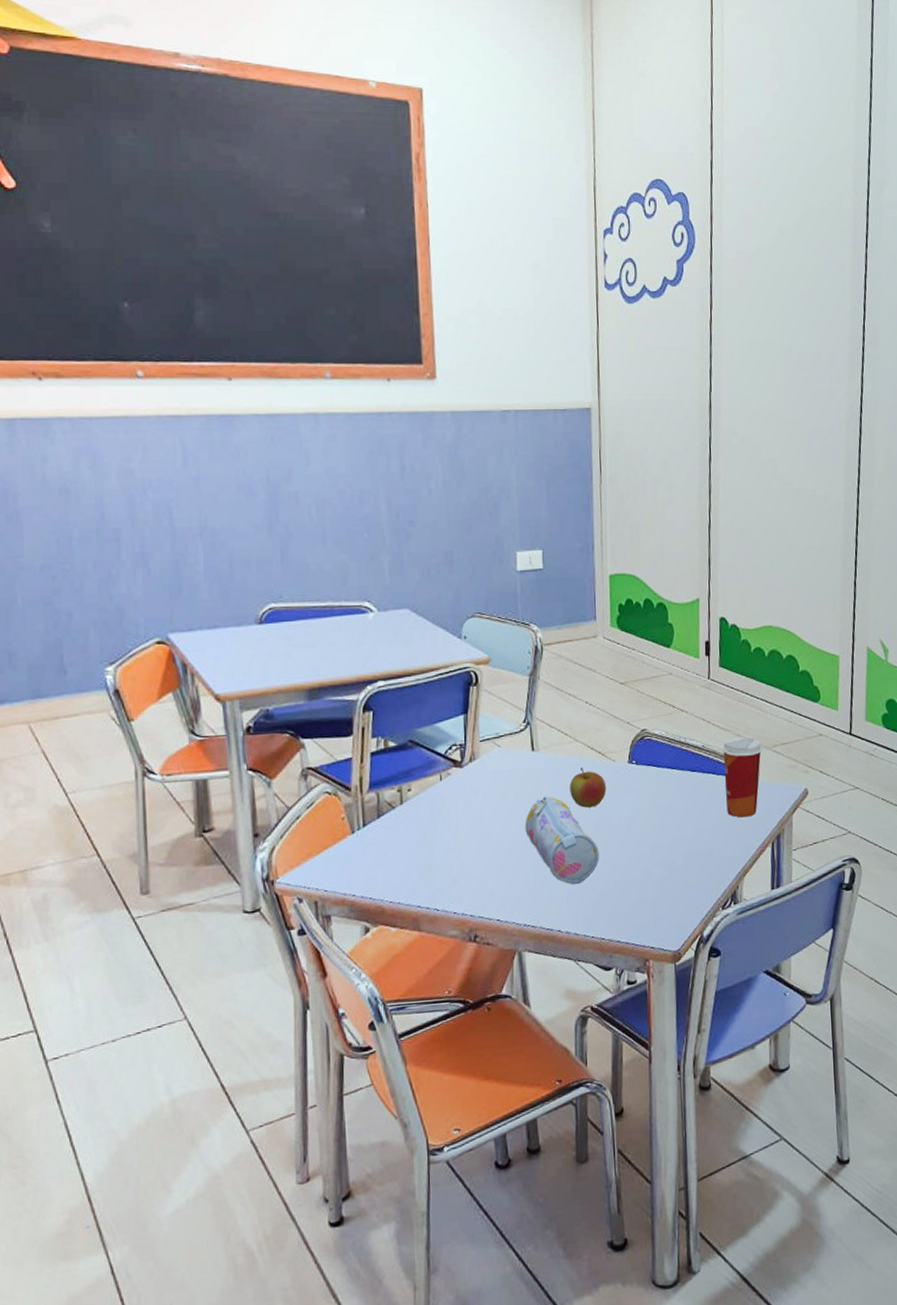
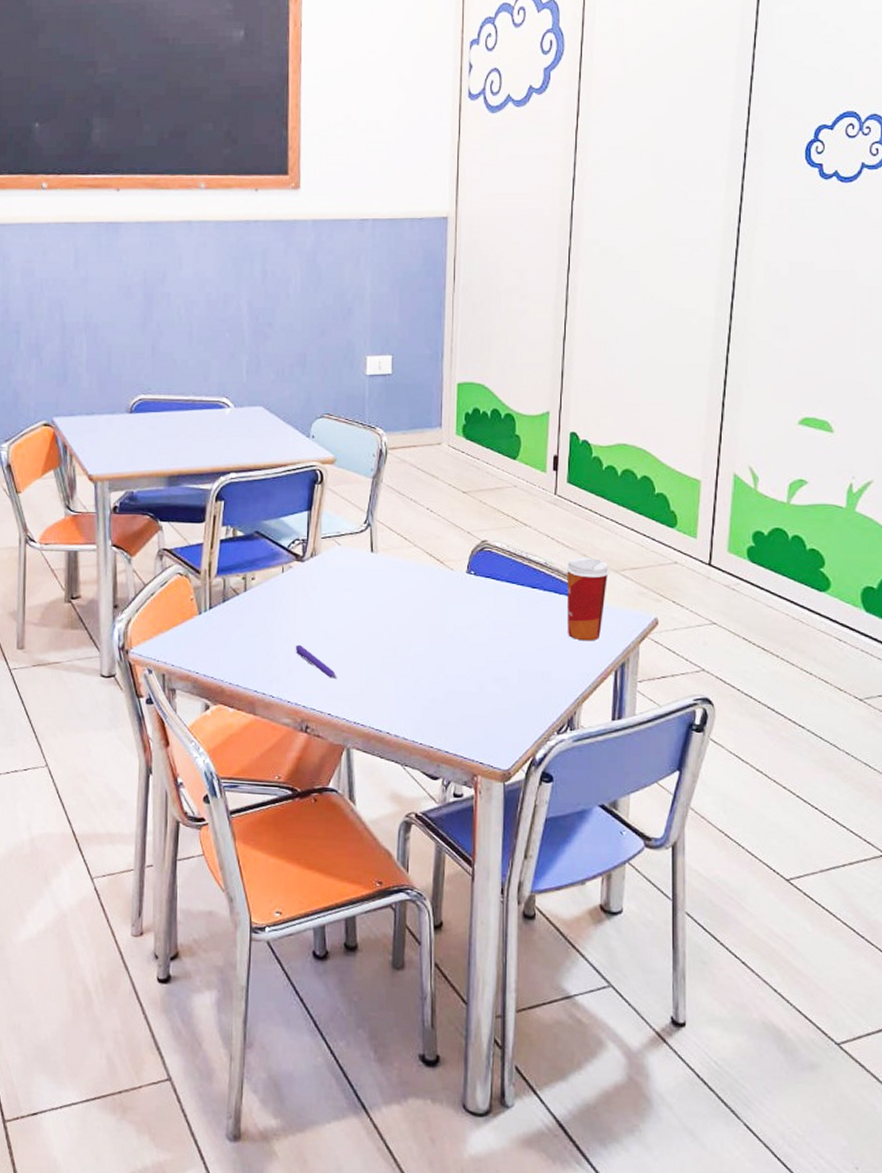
pen: none [458,852,504,884] -> present [295,644,337,680]
pencil case: present [525,796,599,885] -> none [360,598,432,690]
apple: present [570,767,607,808] -> none [406,573,443,614]

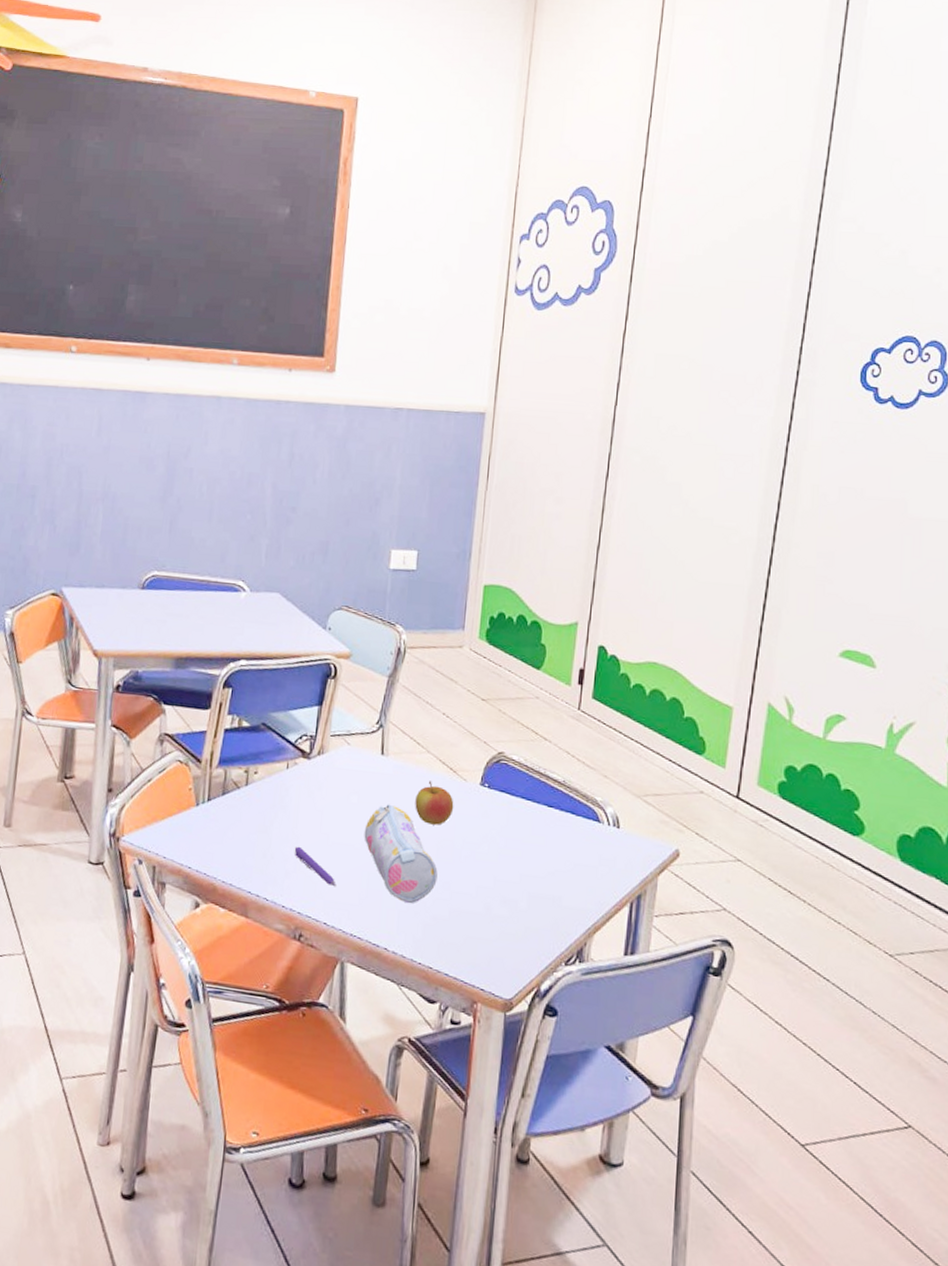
pencil case: none [360,598,432,690] -> present [364,804,438,904]
apple: none [406,573,443,614] -> present [415,781,454,825]
paper cup: present [565,557,610,641] -> none [583,777,632,869]

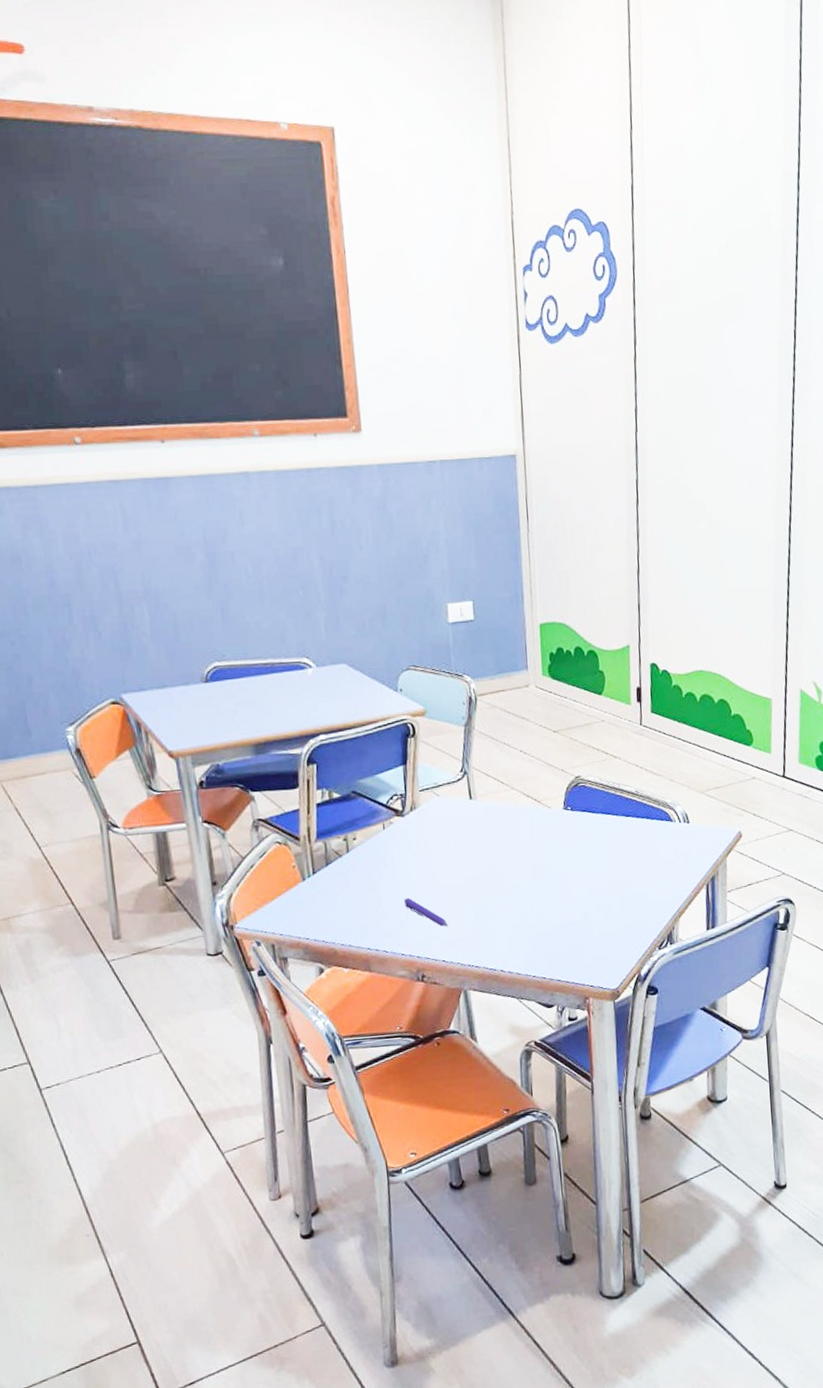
pencil case: present [364,804,438,904] -> none [465,842,538,927]
apple: present [415,781,454,825] -> none [507,814,543,854]

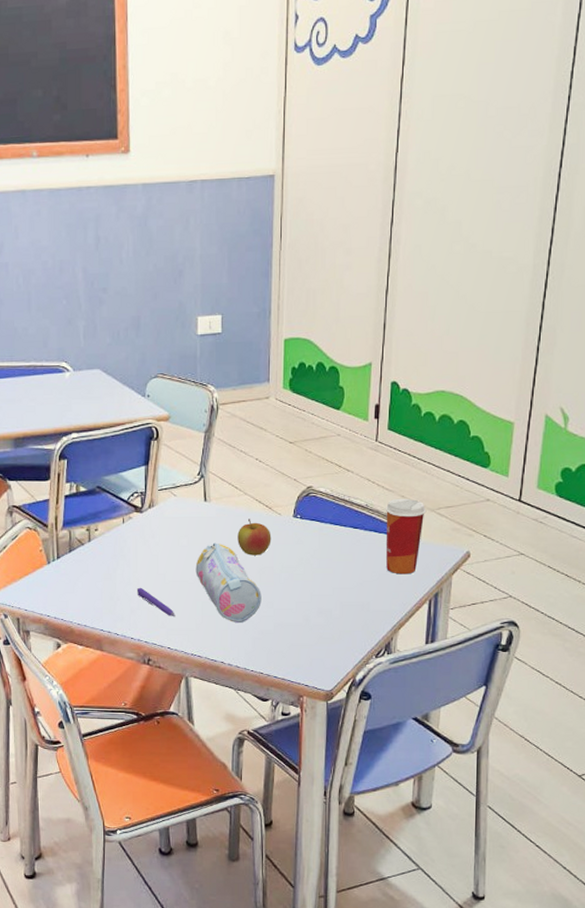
pencil case: none [465,842,538,927] -> present [195,543,262,624]
apple: none [507,814,543,854] -> present [237,519,272,555]
paper cup: none [655,781,696,861] -> present [385,498,427,574]

